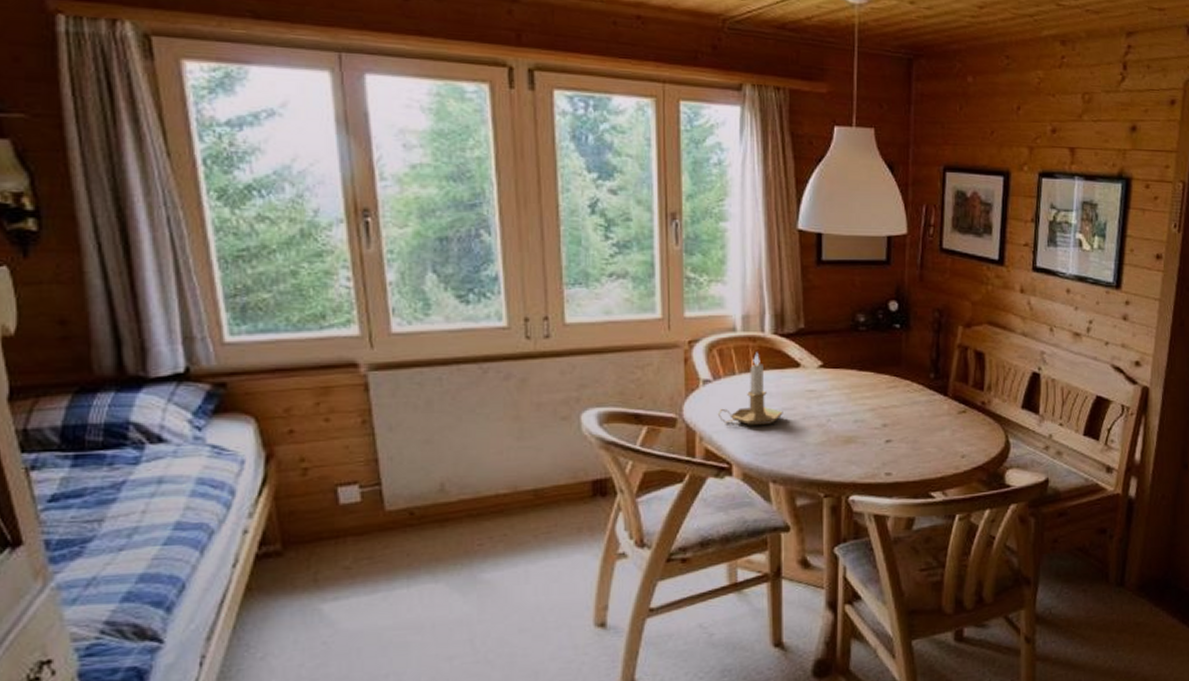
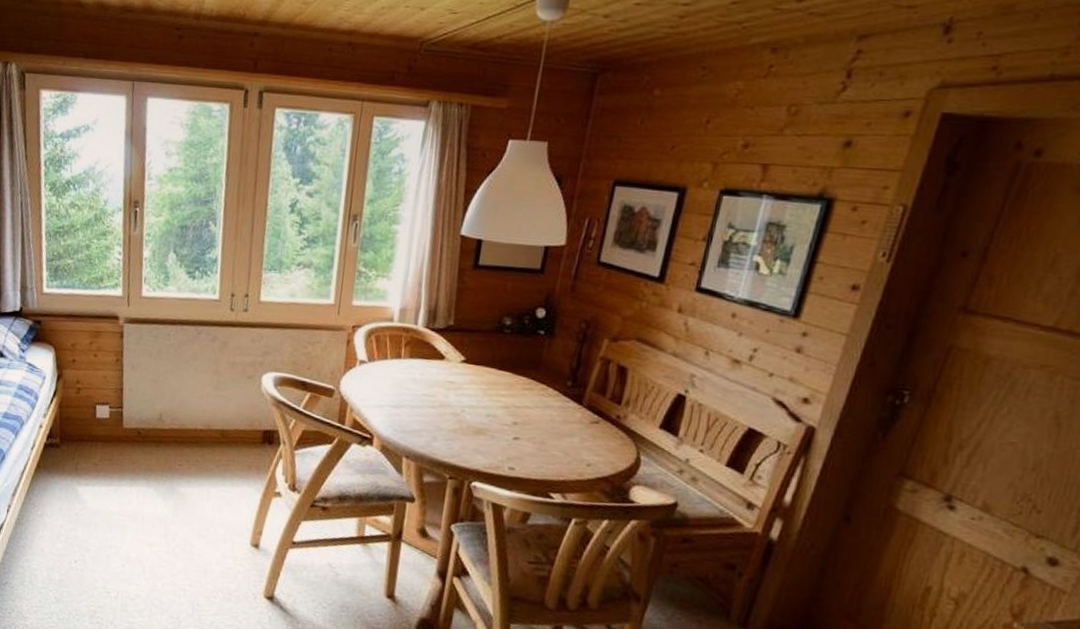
candlestick: present [717,352,783,426] -> none [367,342,424,407]

